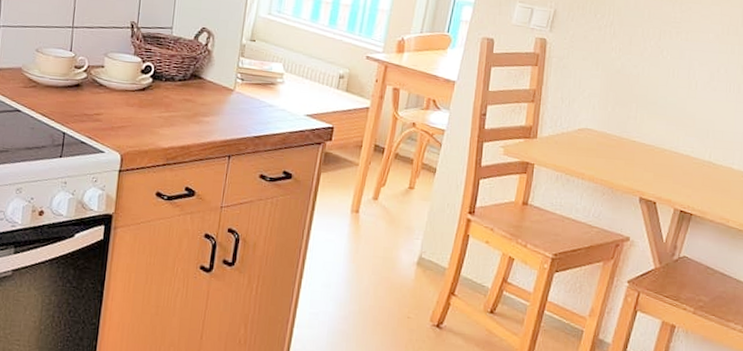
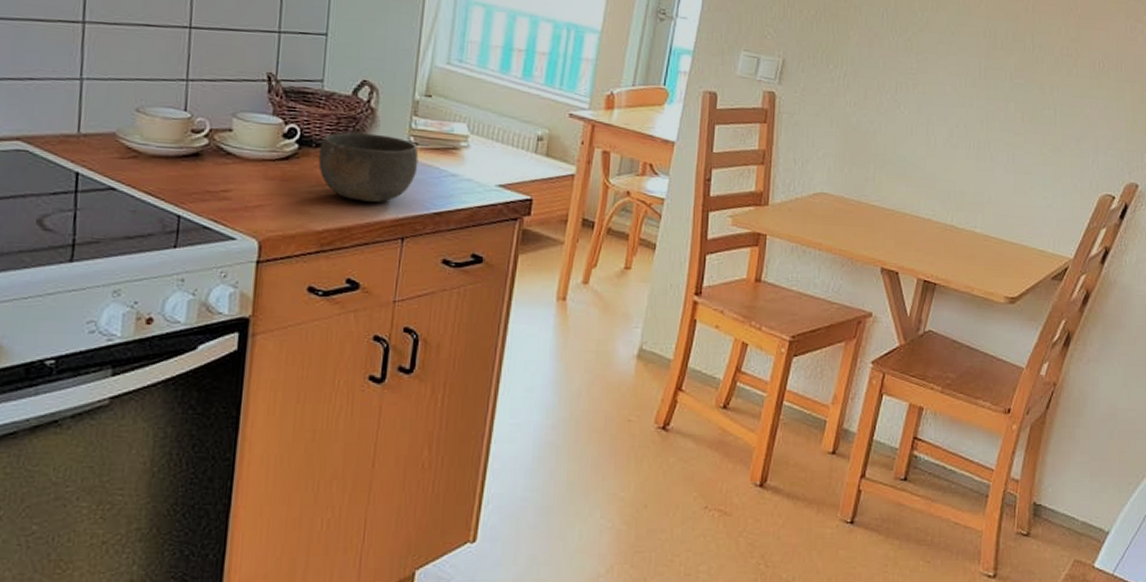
bowl: none [167,69,244,127] -> present [318,132,419,202]

